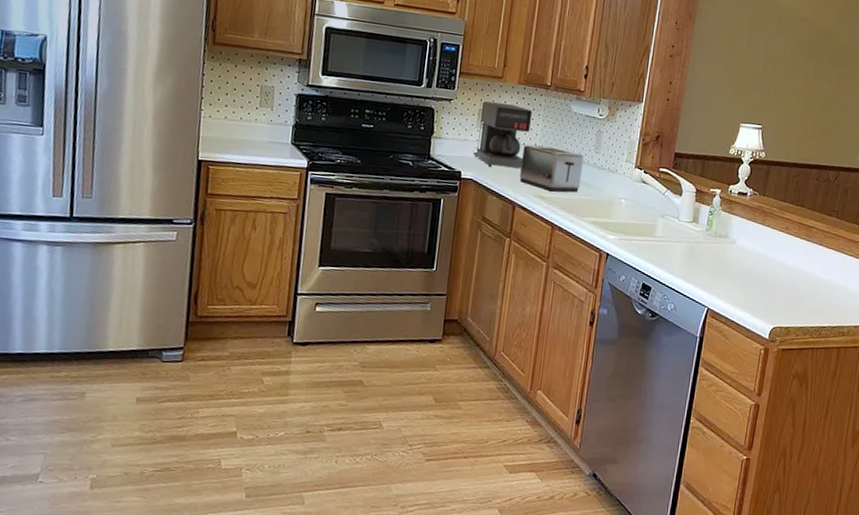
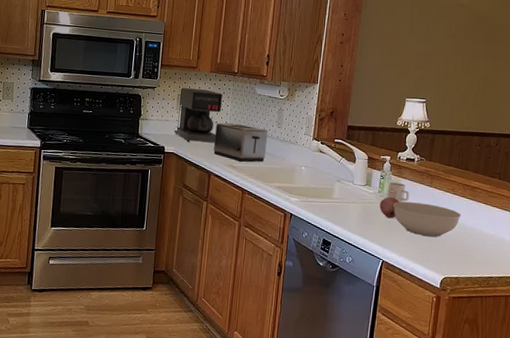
fruit: none [706,235,729,261] -> present [379,196,399,219]
mug: none [715,219,741,243] -> present [386,182,410,203]
bowl: none [721,241,794,282] -> present [393,201,461,237]

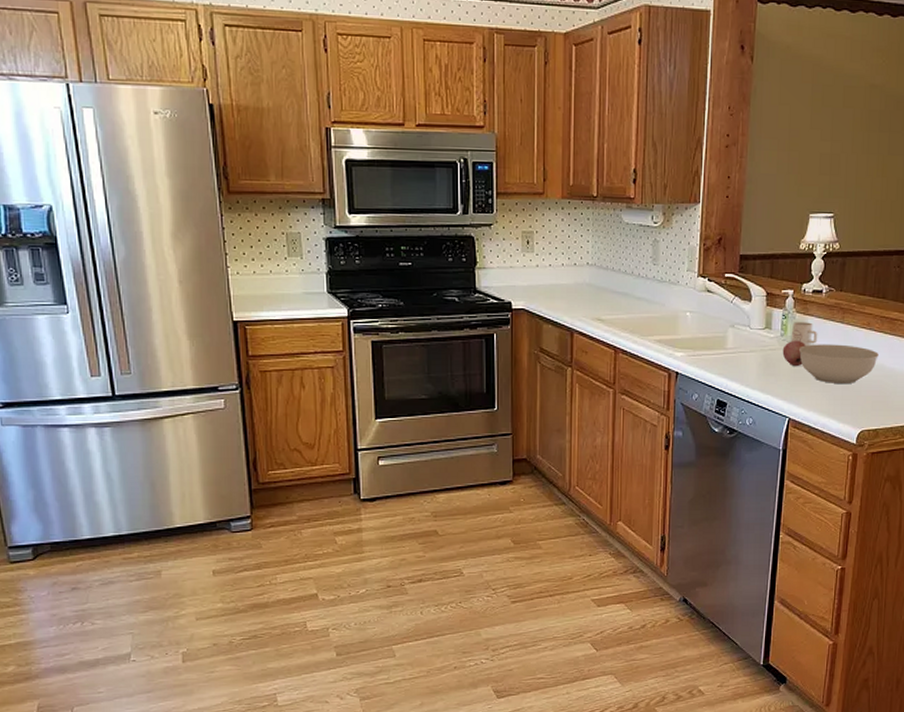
coffee maker: present [174,88,223,143] -> none [521,221,581,294]
toaster: present [213,123,268,162] -> none [575,264,641,313]

